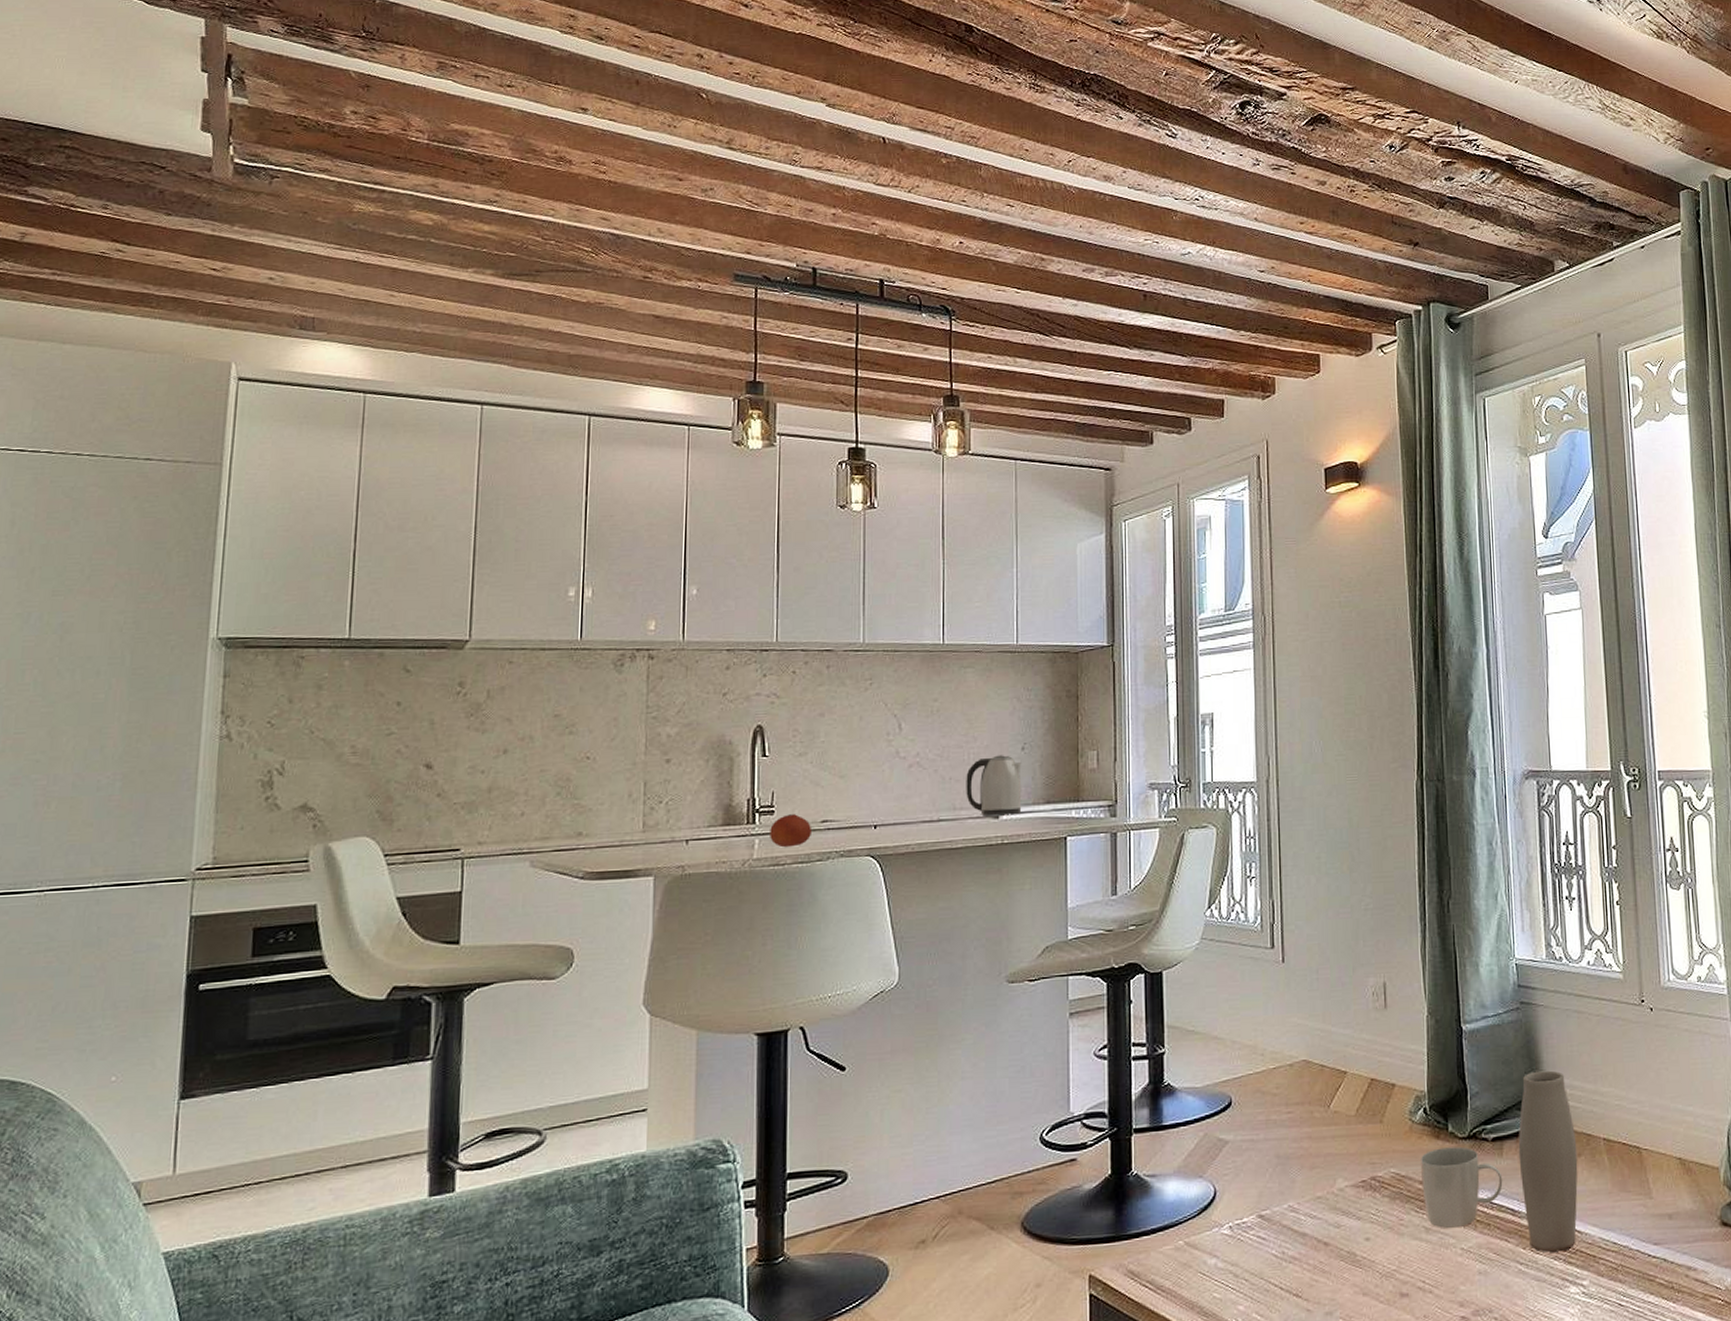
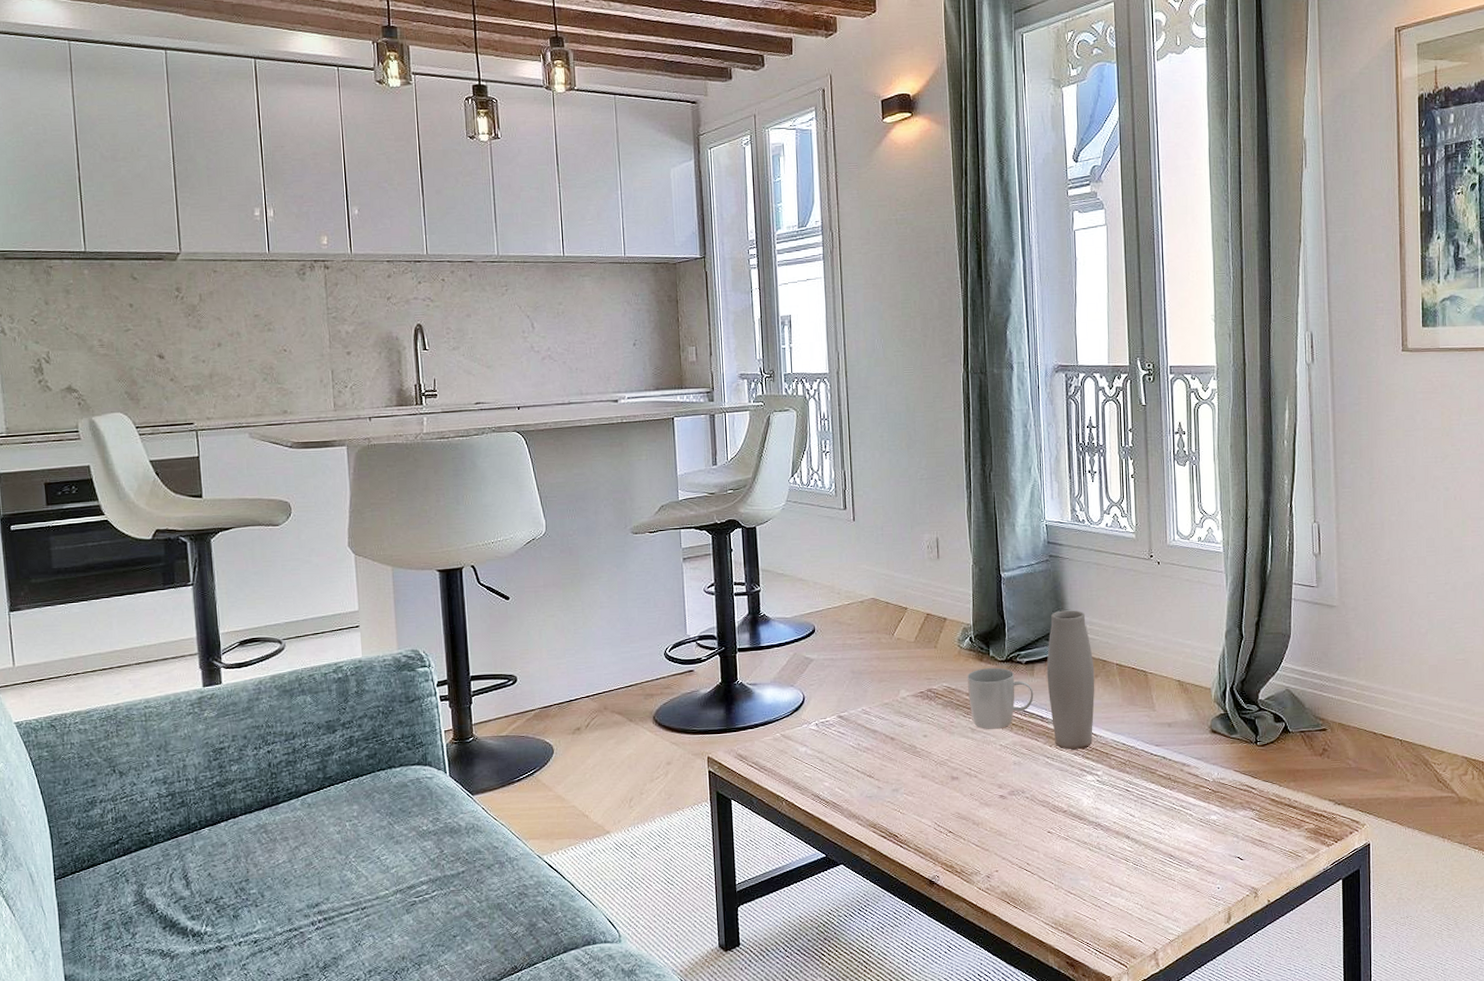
fruit: present [770,814,813,848] -> none [435,397,469,424]
kettle: present [966,755,1022,817] -> none [589,350,636,400]

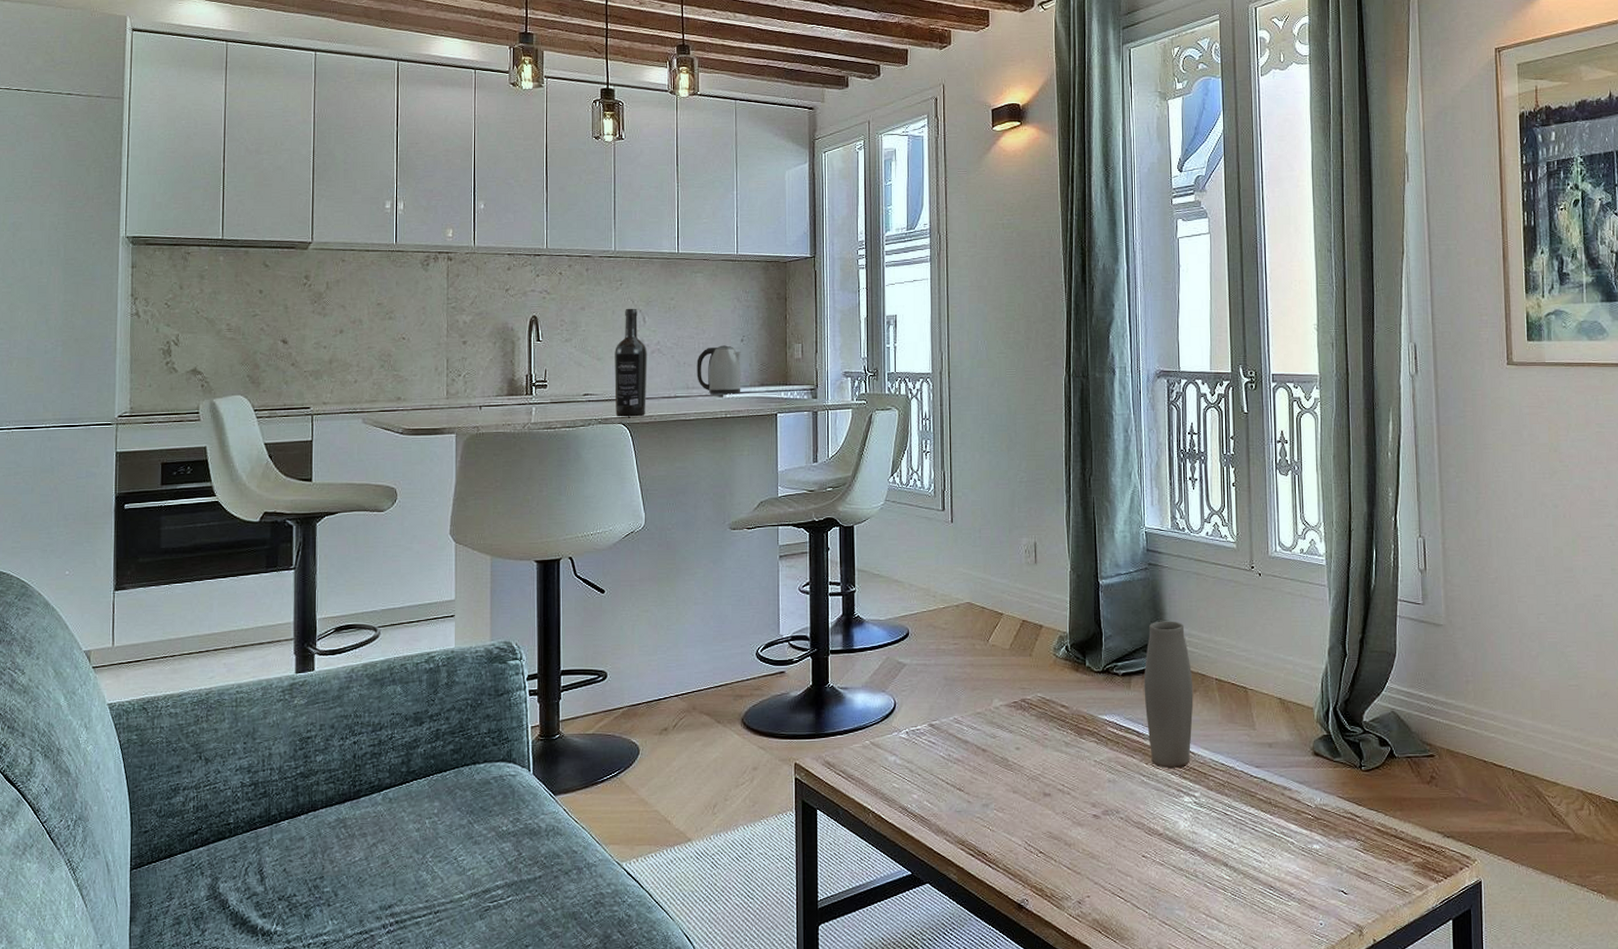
wine bottle: none [504,314,541,425] -> present [614,308,648,417]
kettle: none [589,350,636,400] -> present [697,345,741,395]
mug: present [968,668,1034,730] -> none [1063,679,1130,745]

